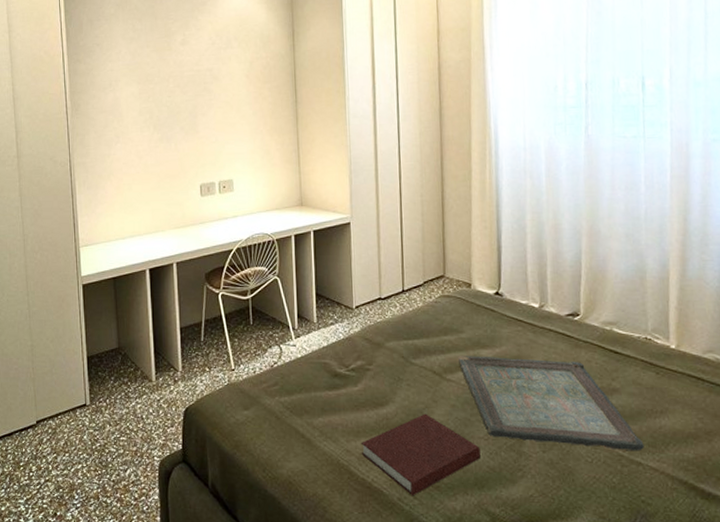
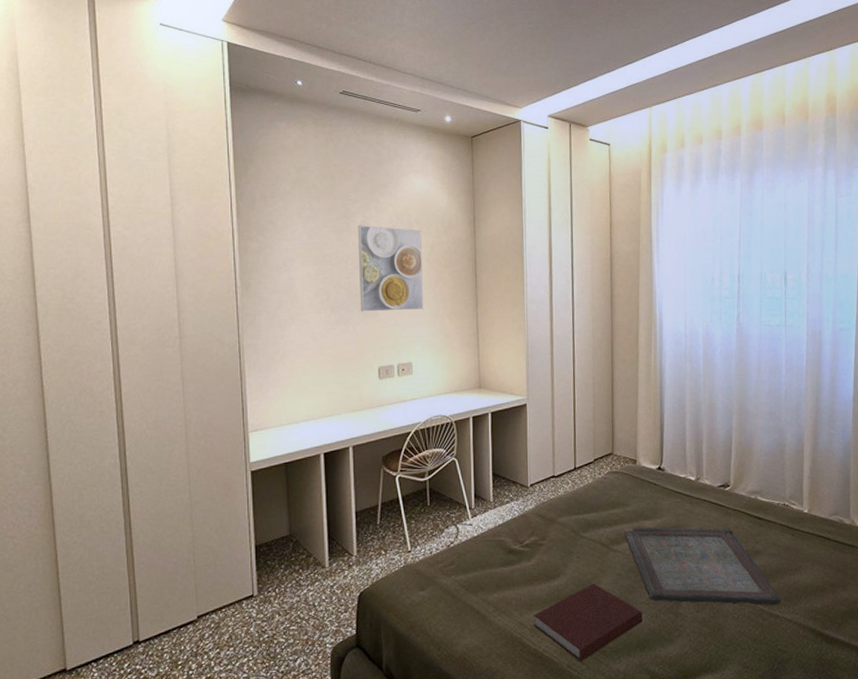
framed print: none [178,43,243,130] -> present [357,225,423,312]

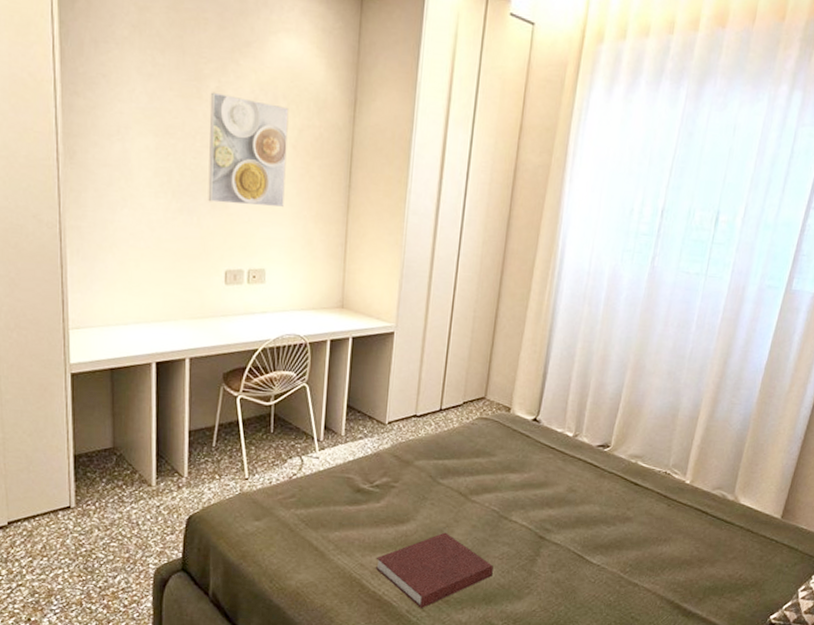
serving tray: present [623,526,781,606] -> none [485,478,644,574]

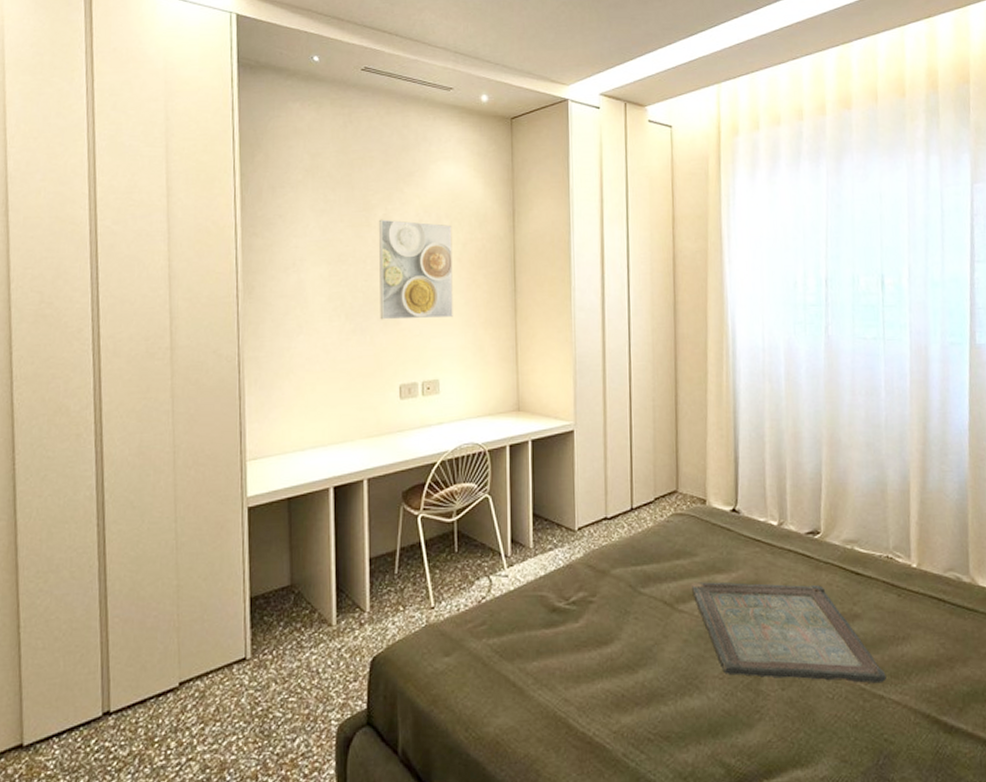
notebook: present [375,532,493,608] -> none [581,651,715,749]
serving tray: none [485,478,644,574] -> present [690,582,887,684]

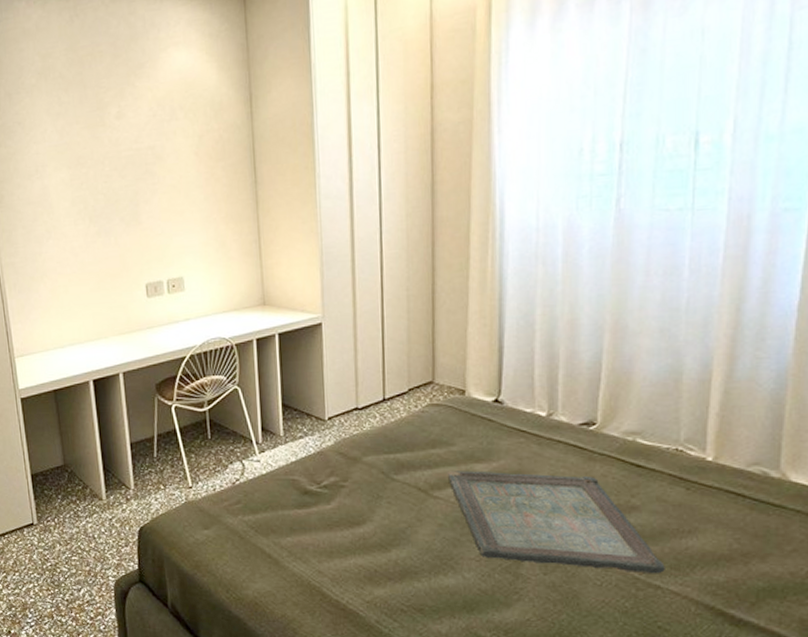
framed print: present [378,219,453,320] -> none [112,116,193,221]

